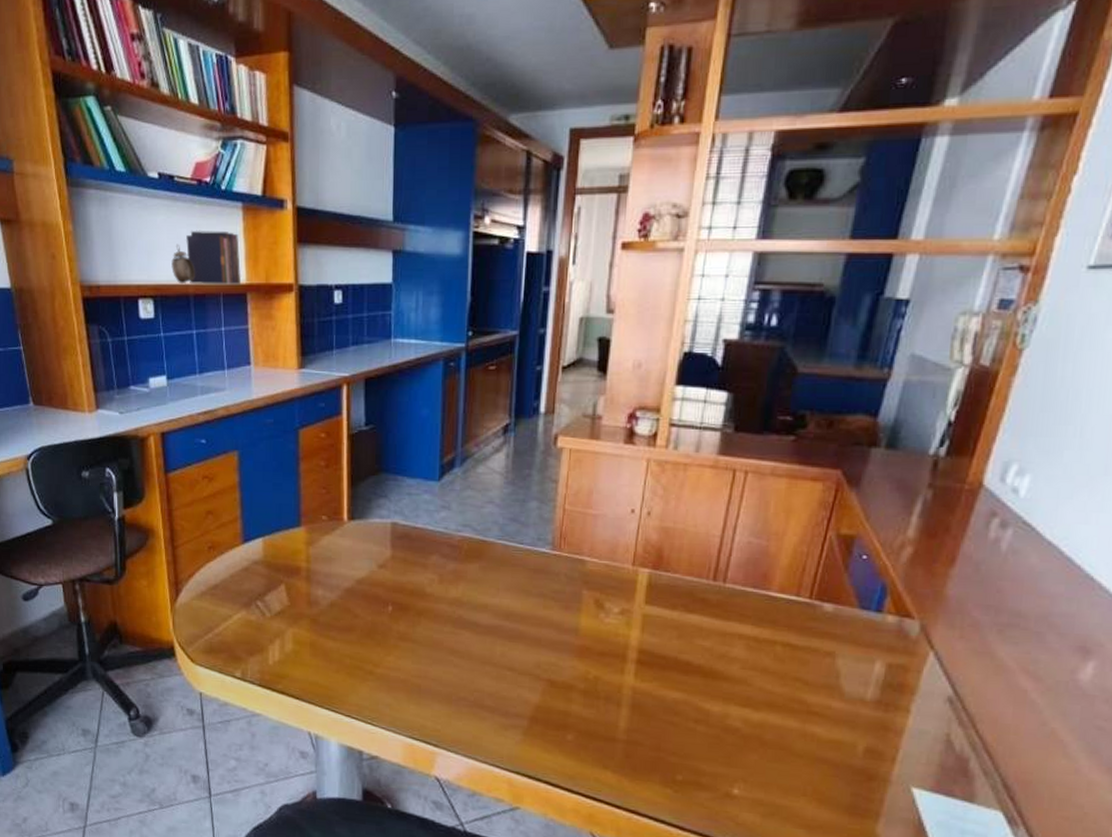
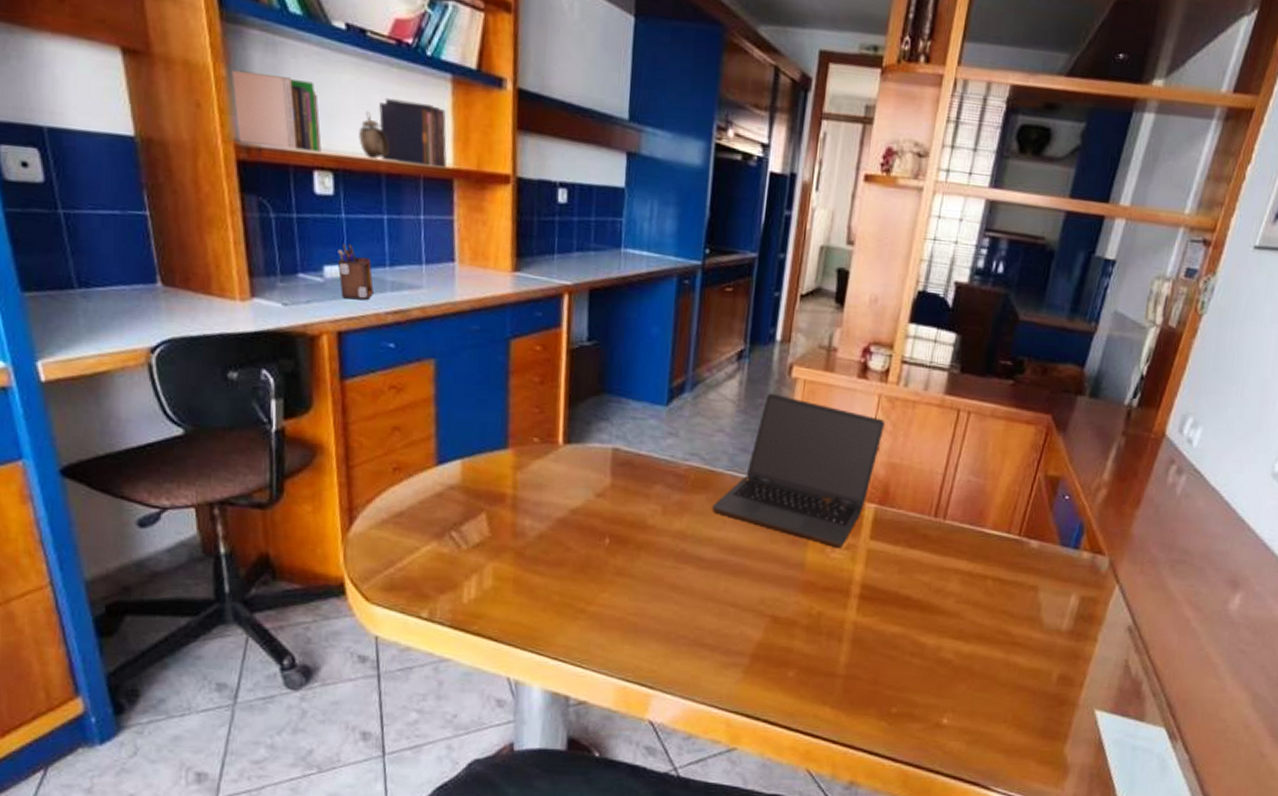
books: none [76,224,144,284] -> present [231,69,322,153]
desk organizer: none [159,358,188,405] -> present [337,243,374,300]
laptop: none [485,463,655,613] -> present [711,393,885,548]

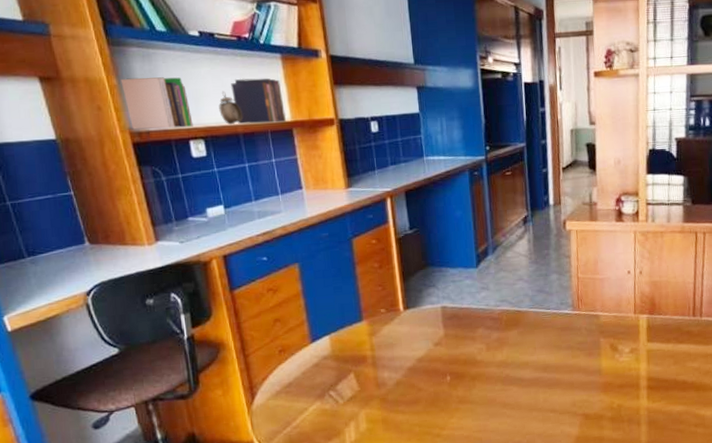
desk organizer: present [337,243,374,300] -> none [215,189,246,230]
laptop: present [711,393,885,548] -> none [523,244,643,353]

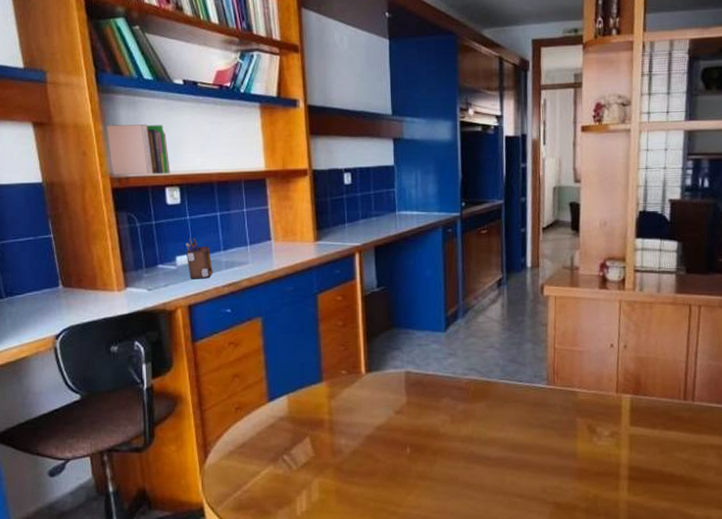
desk organizer: none [215,189,246,230] -> present [185,238,213,280]
alarm clock: present [219,91,243,125] -> none [196,139,218,173]
books: present [231,78,287,125] -> none [209,126,261,173]

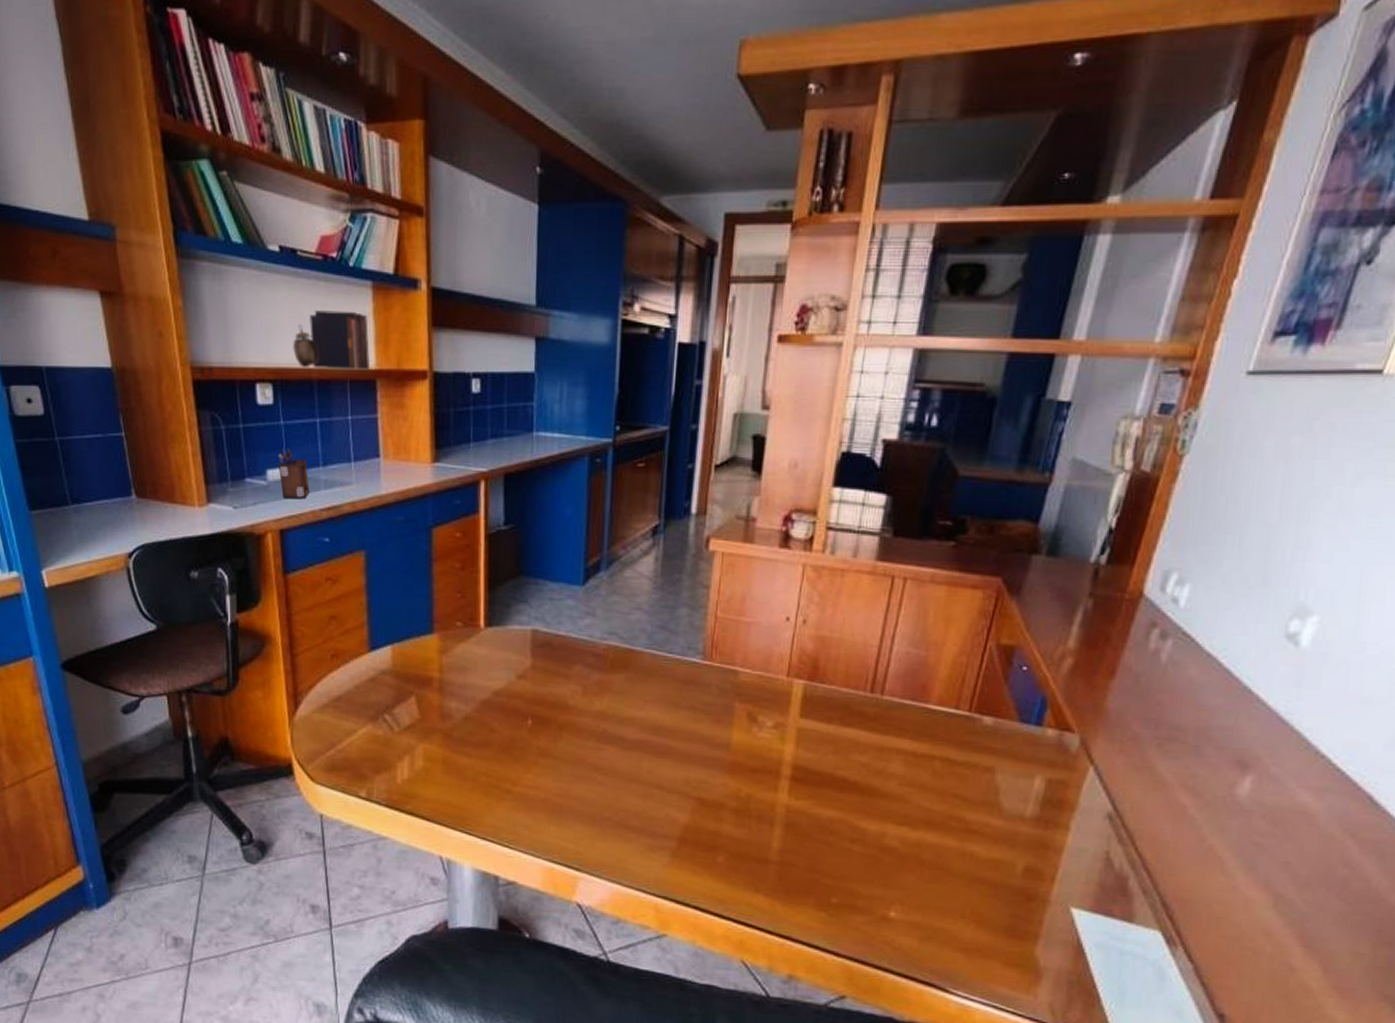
books: present [106,124,170,175] -> none [186,299,262,366]
alarm clock: none [196,139,218,173] -> present [293,323,319,369]
books: none [209,126,261,173] -> present [310,309,371,371]

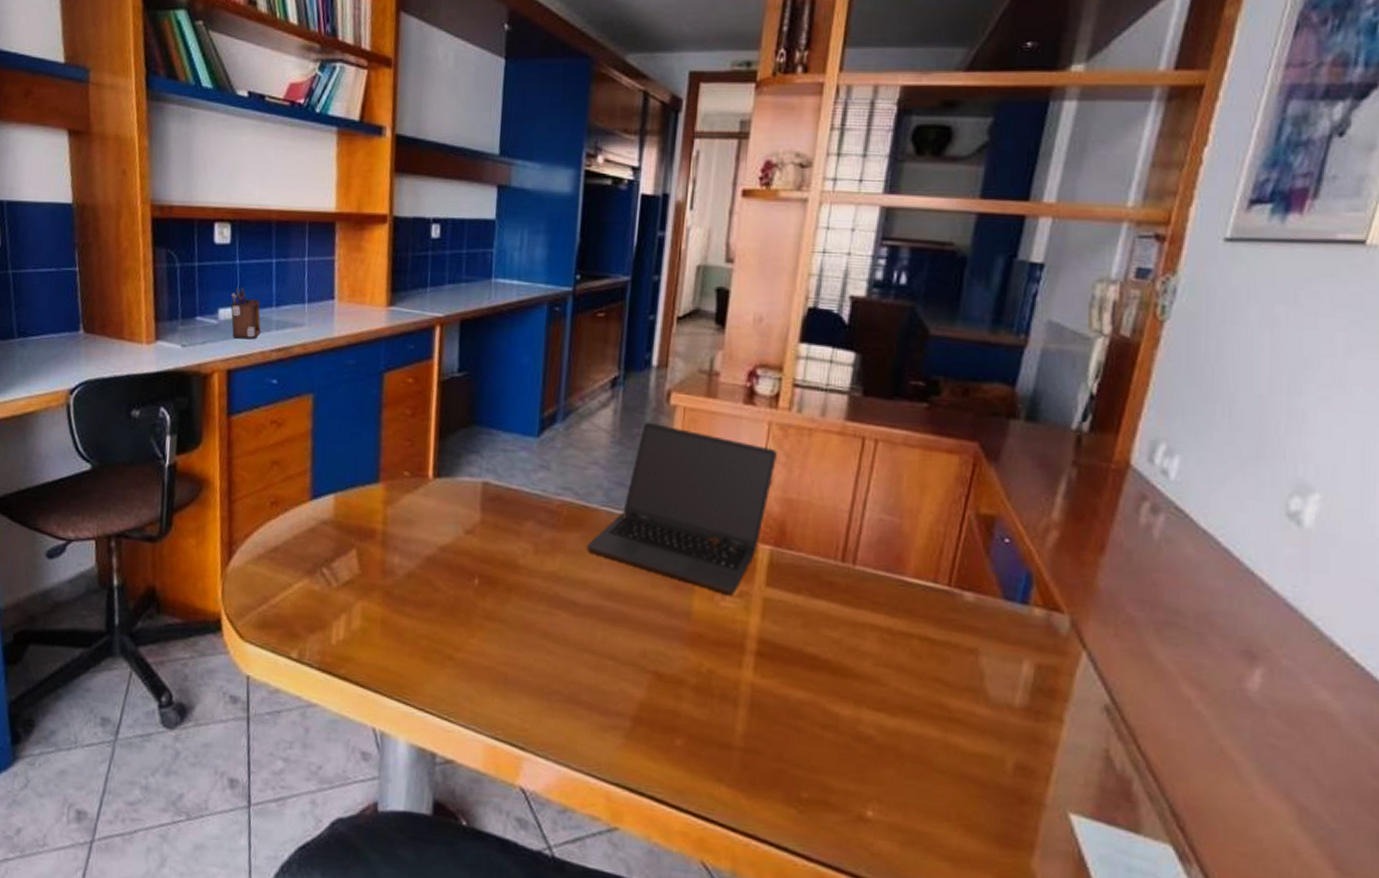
alarm clock: present [293,323,319,369] -> none [254,166,280,210]
books: present [310,309,371,371] -> none [272,153,331,214]
laptop: none [632,567,811,727] -> present [586,421,777,595]

